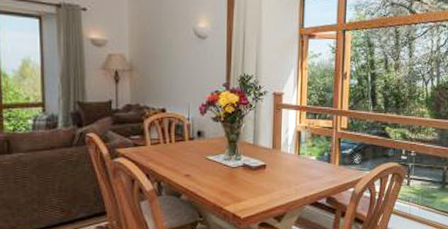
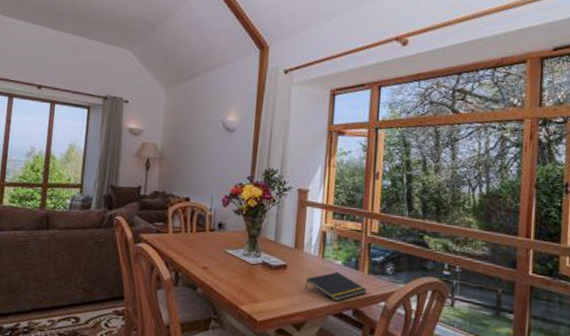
notepad: none [283,166,339,192] -> present [305,271,368,301]

